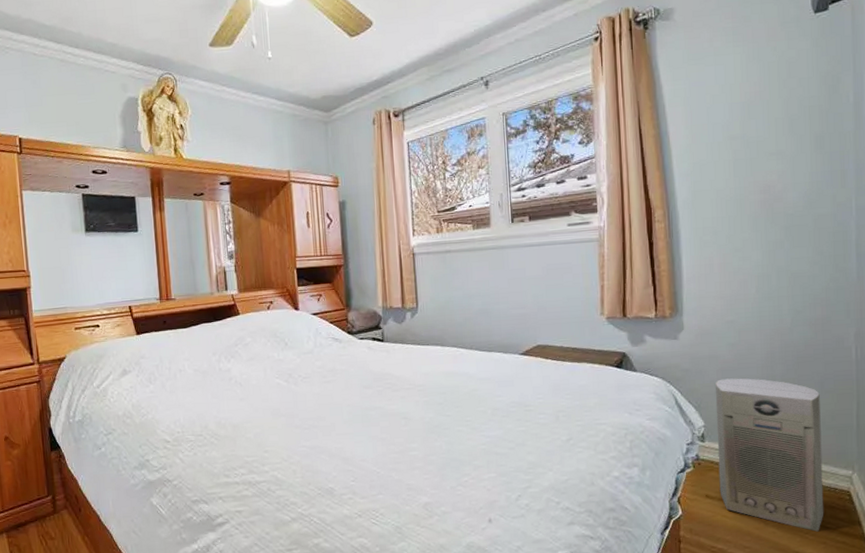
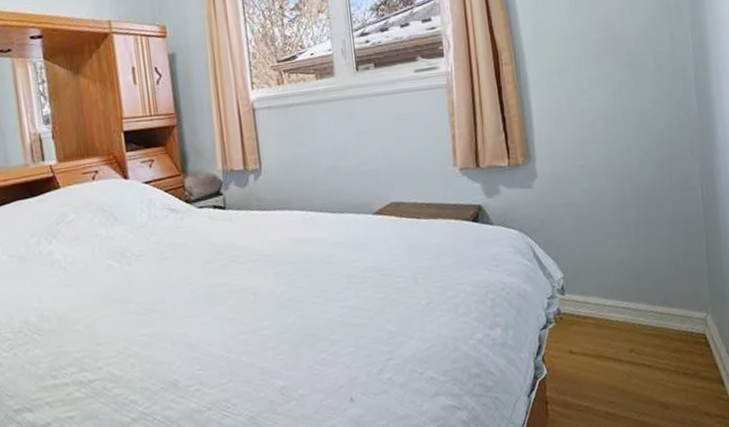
air purifier: present [715,378,824,532] -> none [571,224,683,379]

